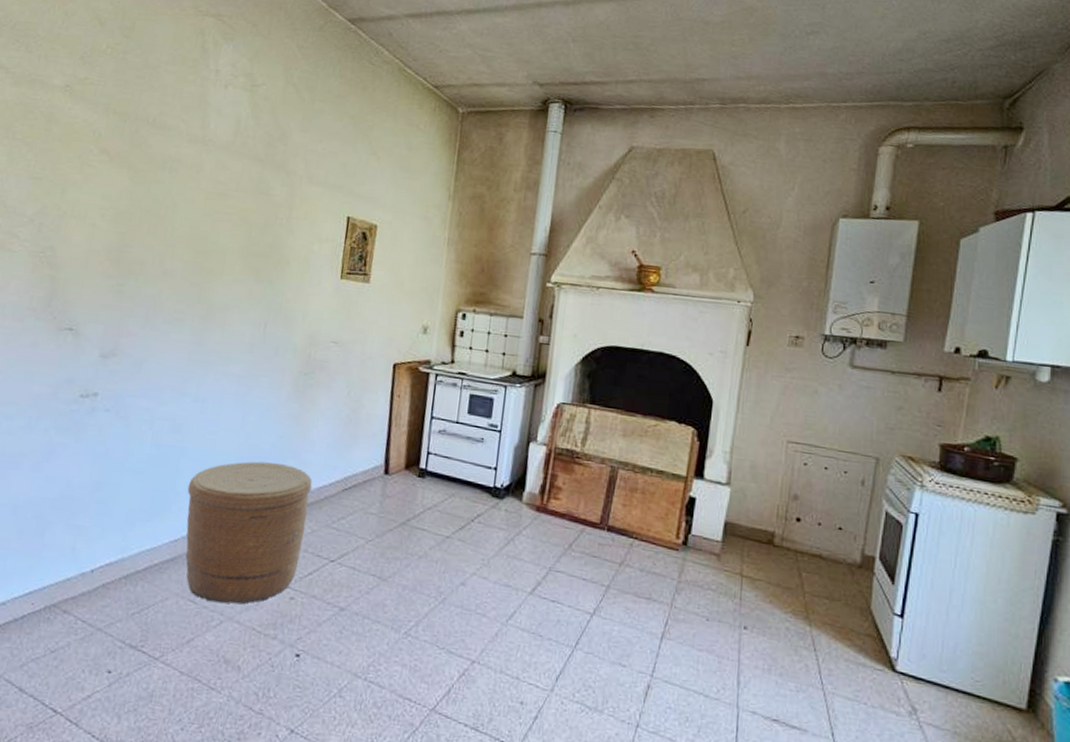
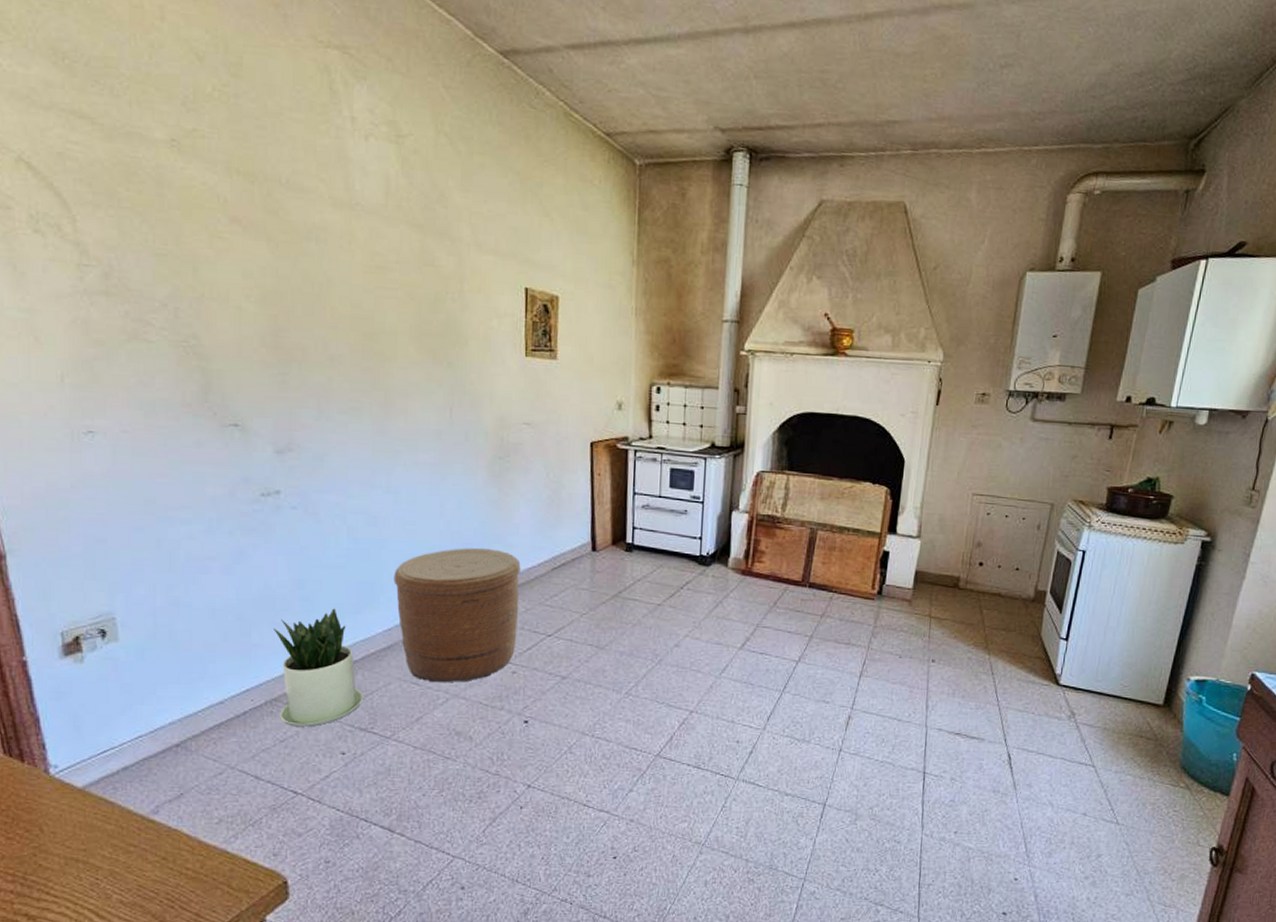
planter: none [55,513,140,639] -> present [274,608,364,727]

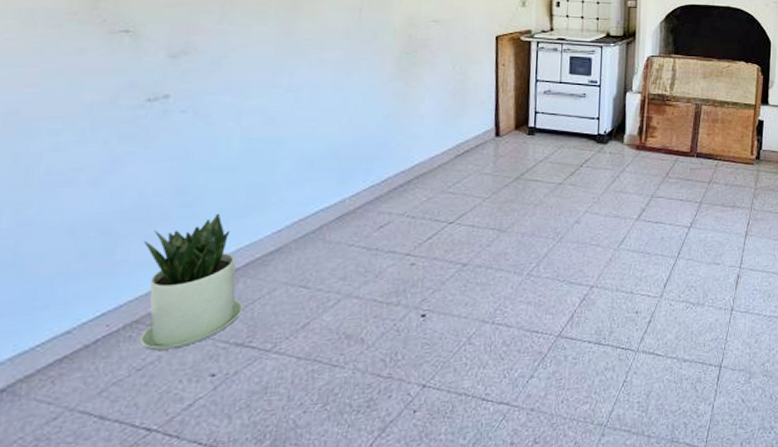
woven basket: present [393,548,521,683] -> none [288,141,424,283]

